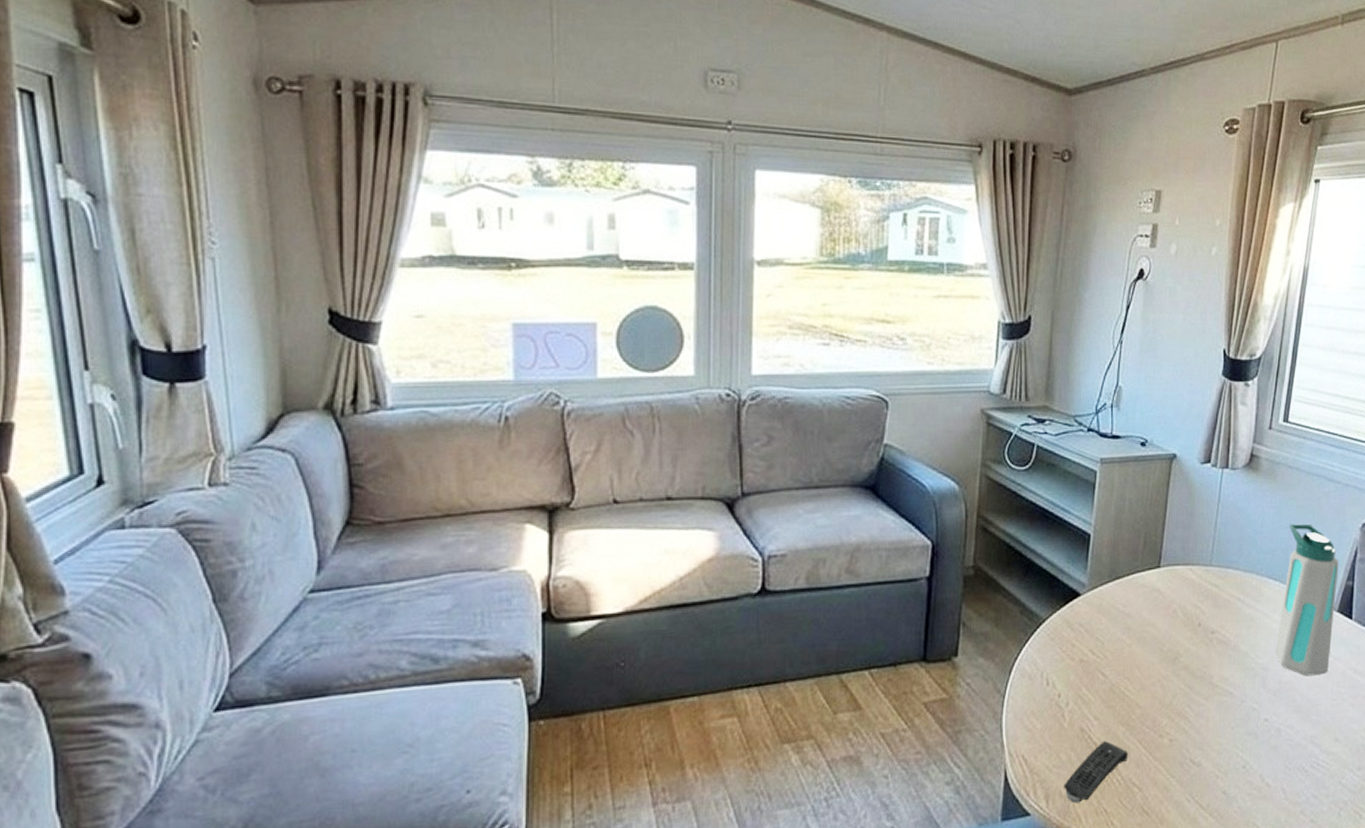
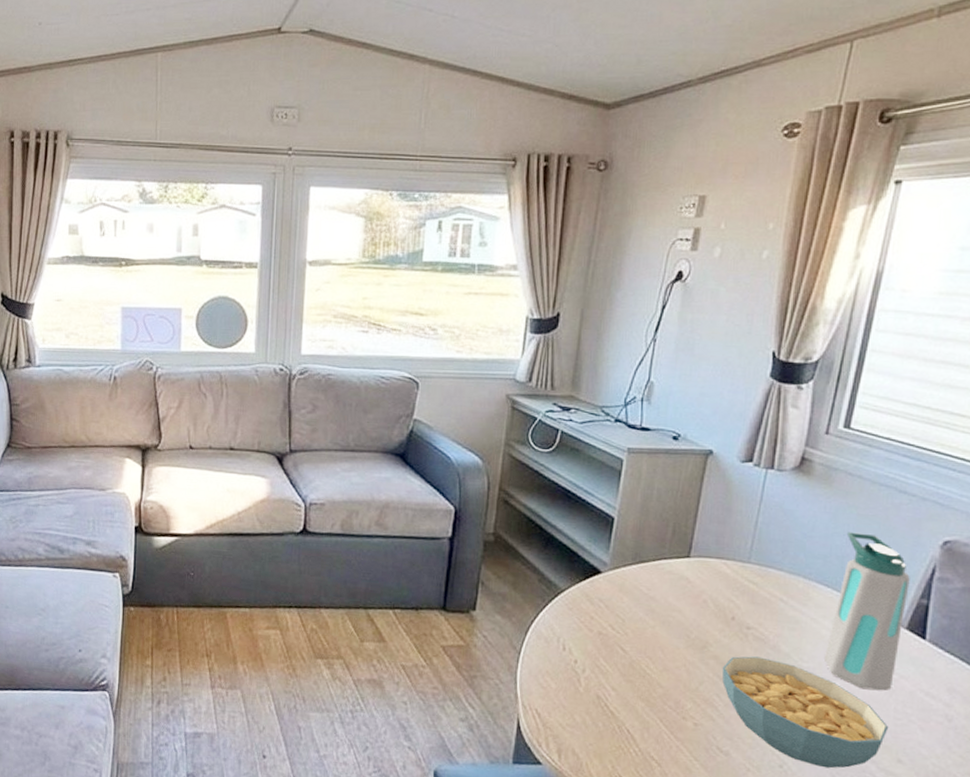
remote control: present [1064,740,1129,804] -> none [577,711,648,764]
cereal bowl: none [1191,660,1327,760] -> present [722,656,888,769]

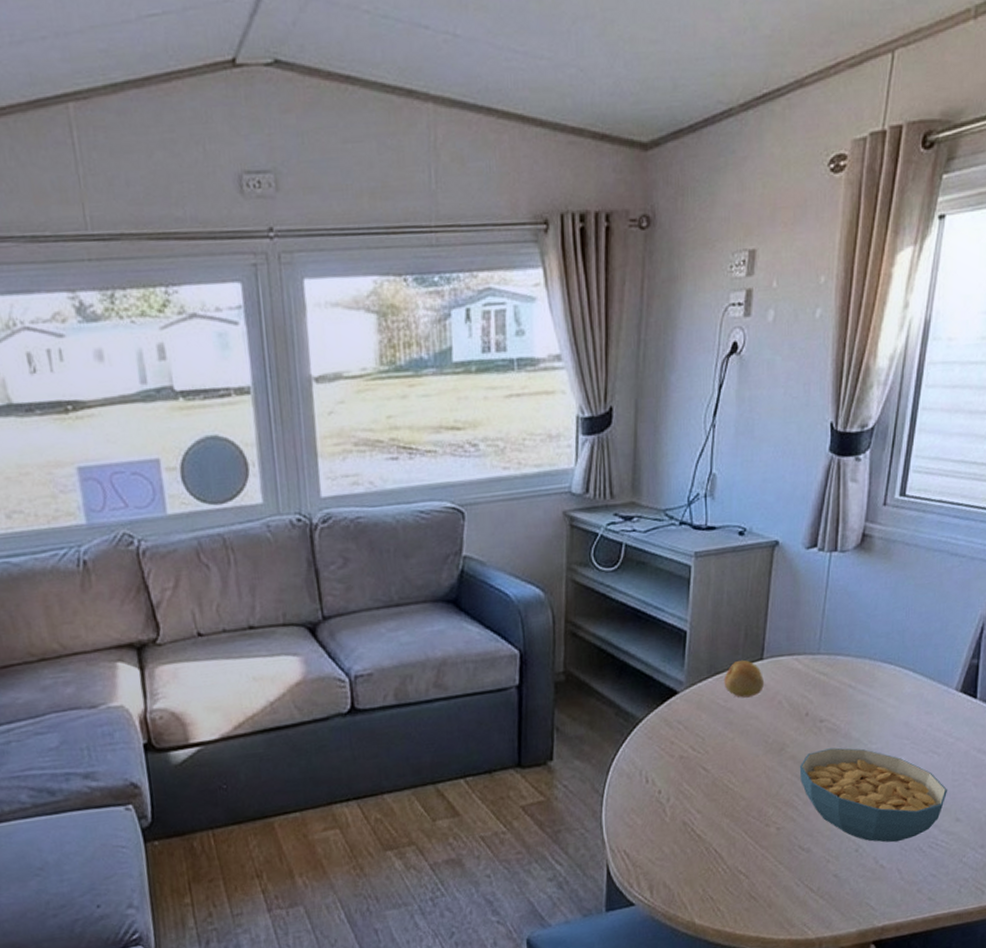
fruit: none [648,554,691,591] -> present [724,660,765,698]
water bottle: present [823,532,910,692] -> none [890,603,962,759]

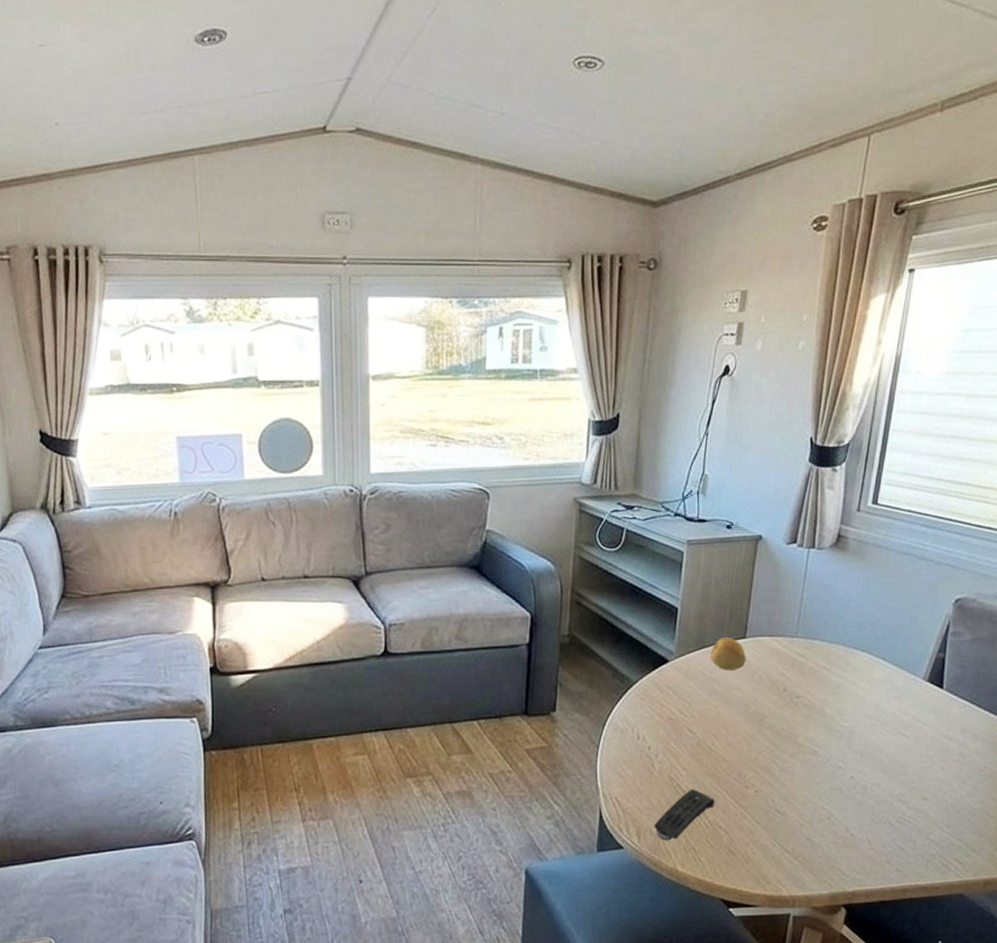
remote control: none [668,832,734,893] -> present [654,788,716,841]
cereal bowl: present [799,747,947,843] -> none [777,722,915,814]

